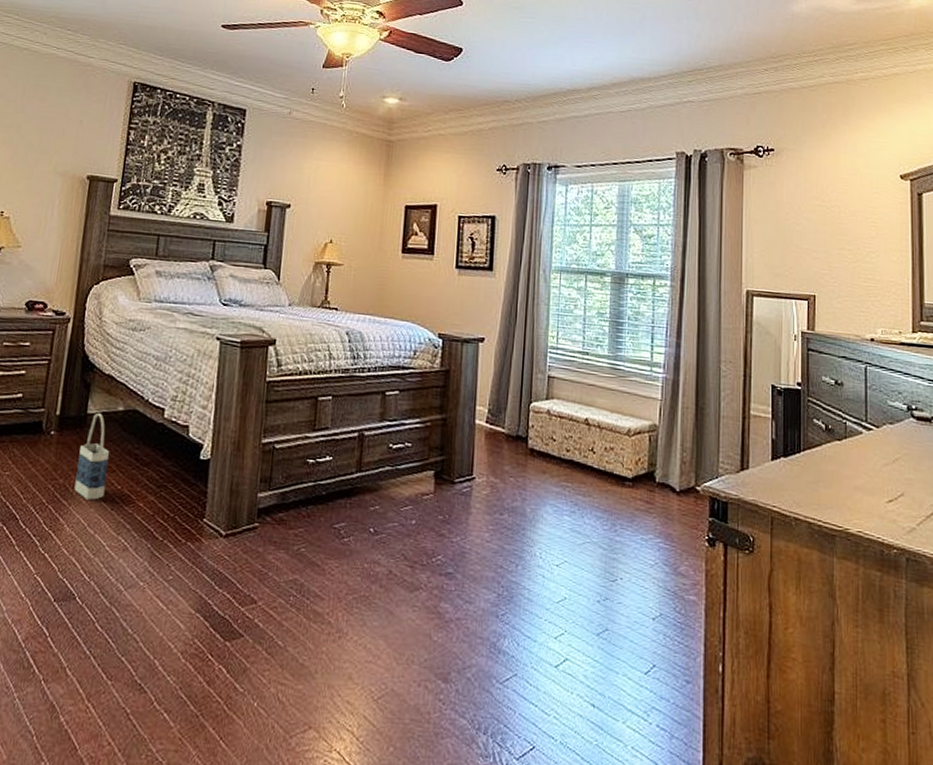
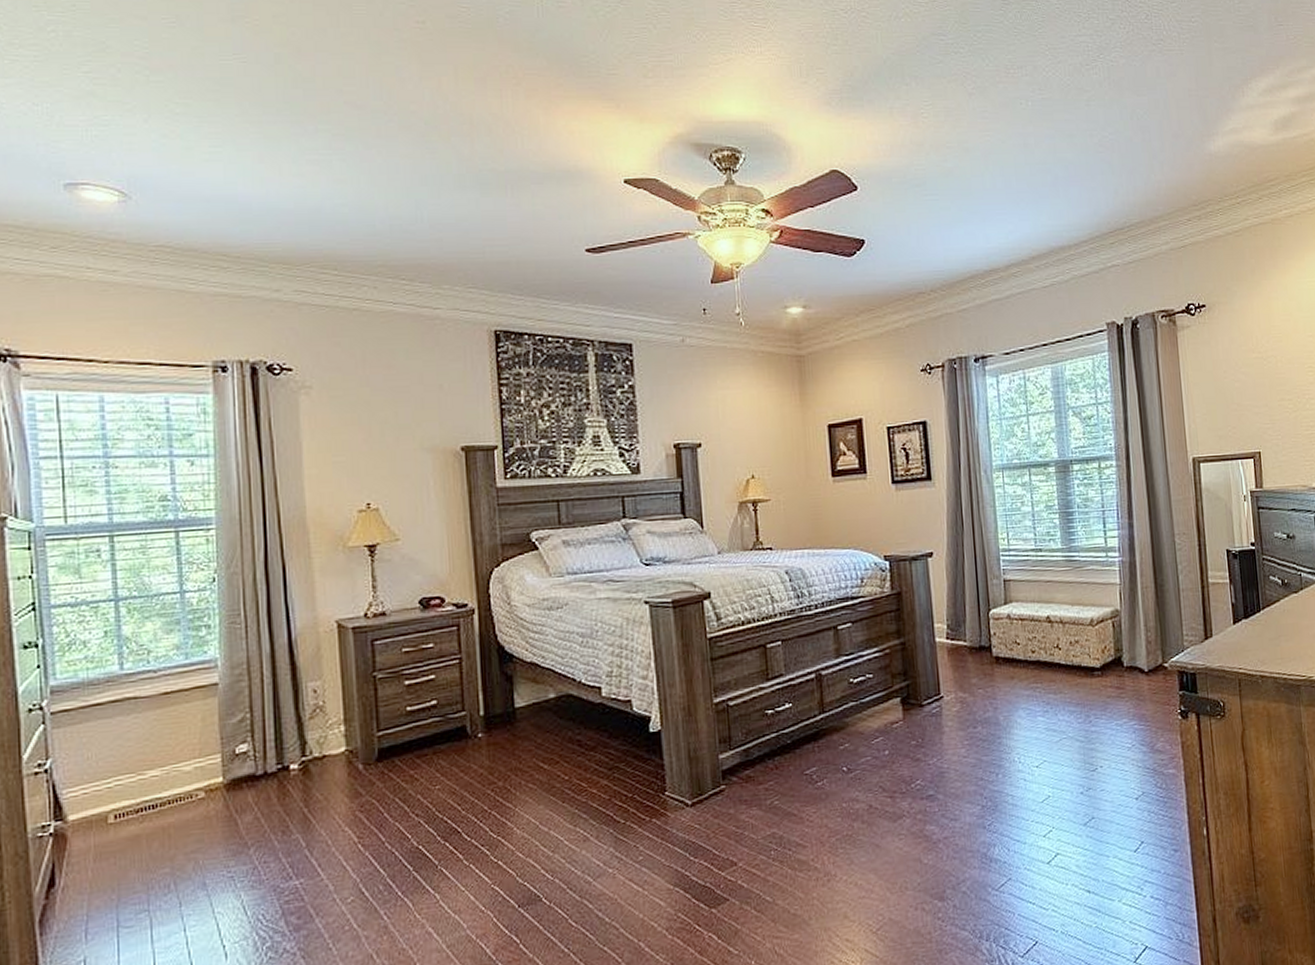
bag: present [74,413,110,500] -> none [515,705,552,797]

